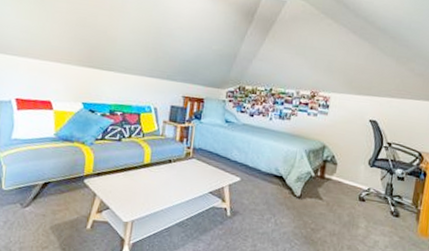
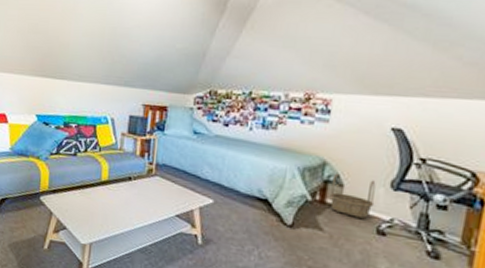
basket: none [327,154,359,189] -> present [330,173,376,219]

